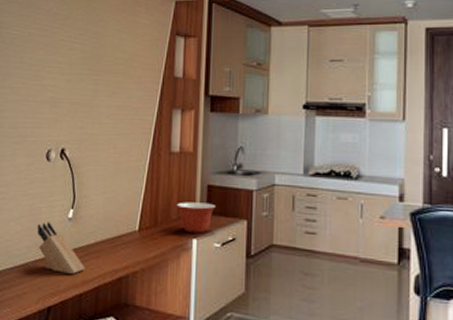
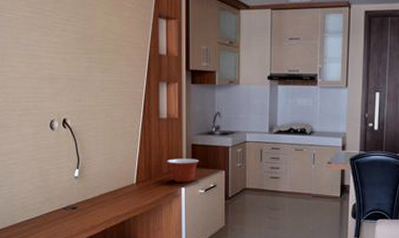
knife block: present [36,221,85,274] -> none [47,180,93,221]

